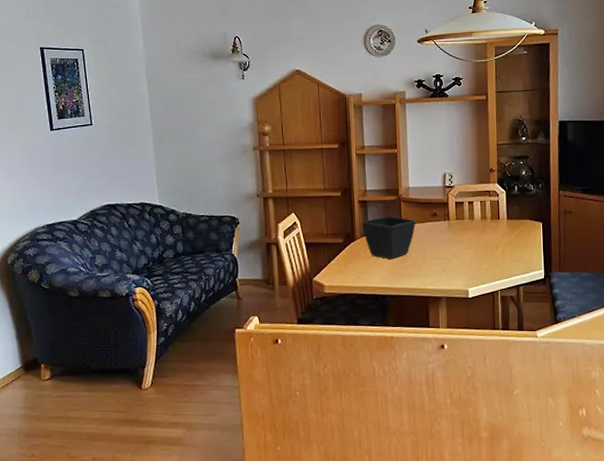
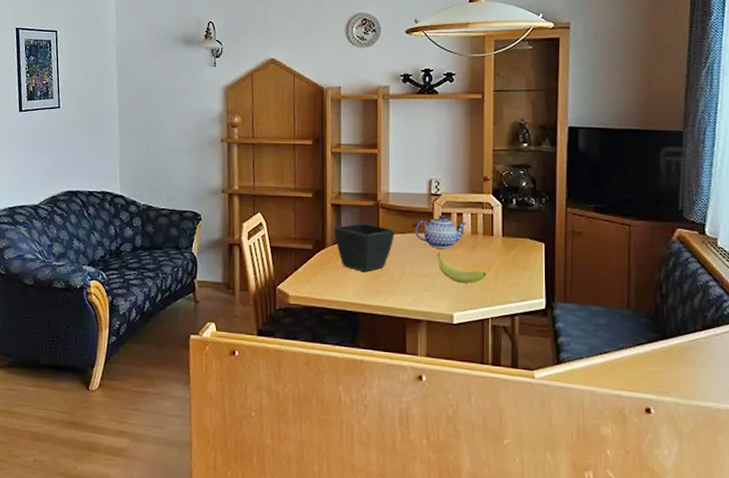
teapot: none [432,204,477,233] -> present [414,215,467,249]
fruit: none [453,238,495,262] -> present [437,253,486,284]

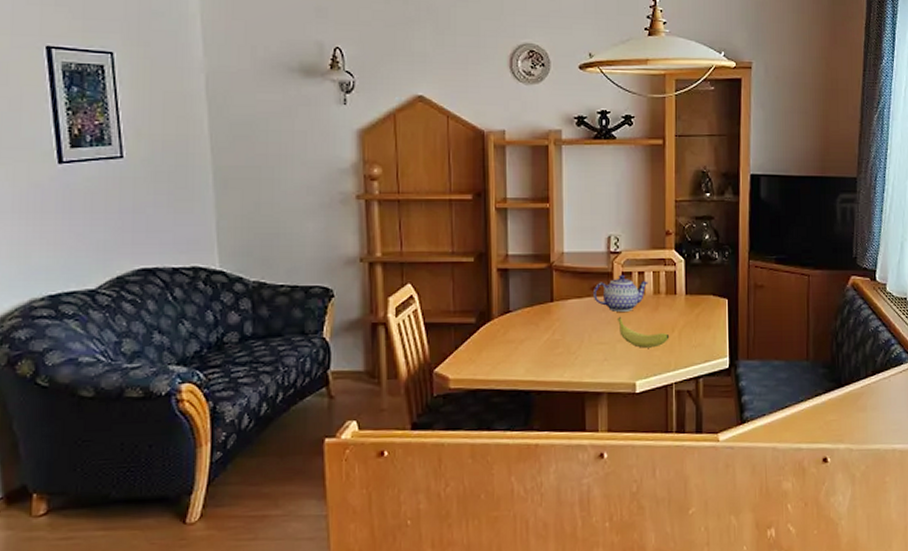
flower pot: present [334,223,395,272] -> none [501,288,571,344]

